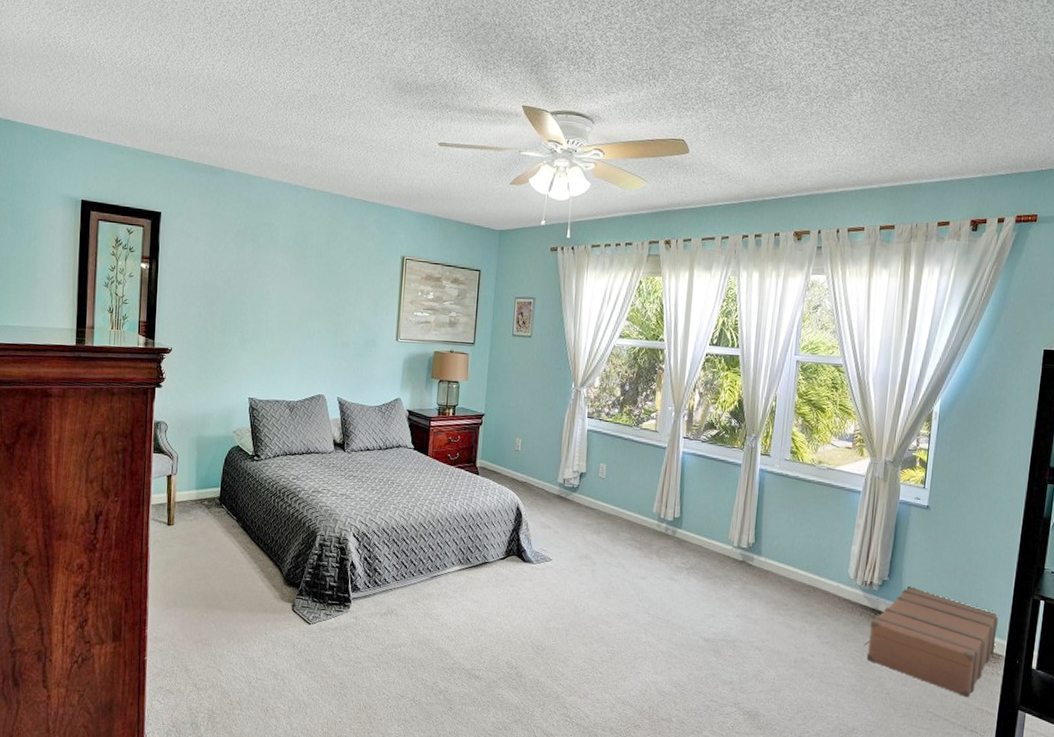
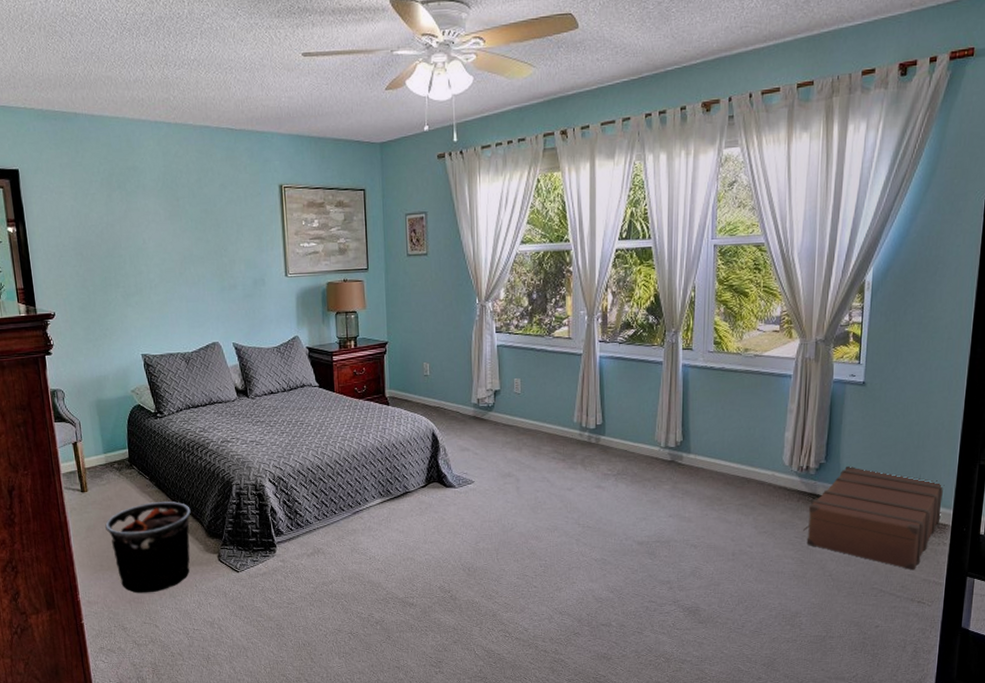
trash bin: none [185,543,272,635] -> present [105,501,191,593]

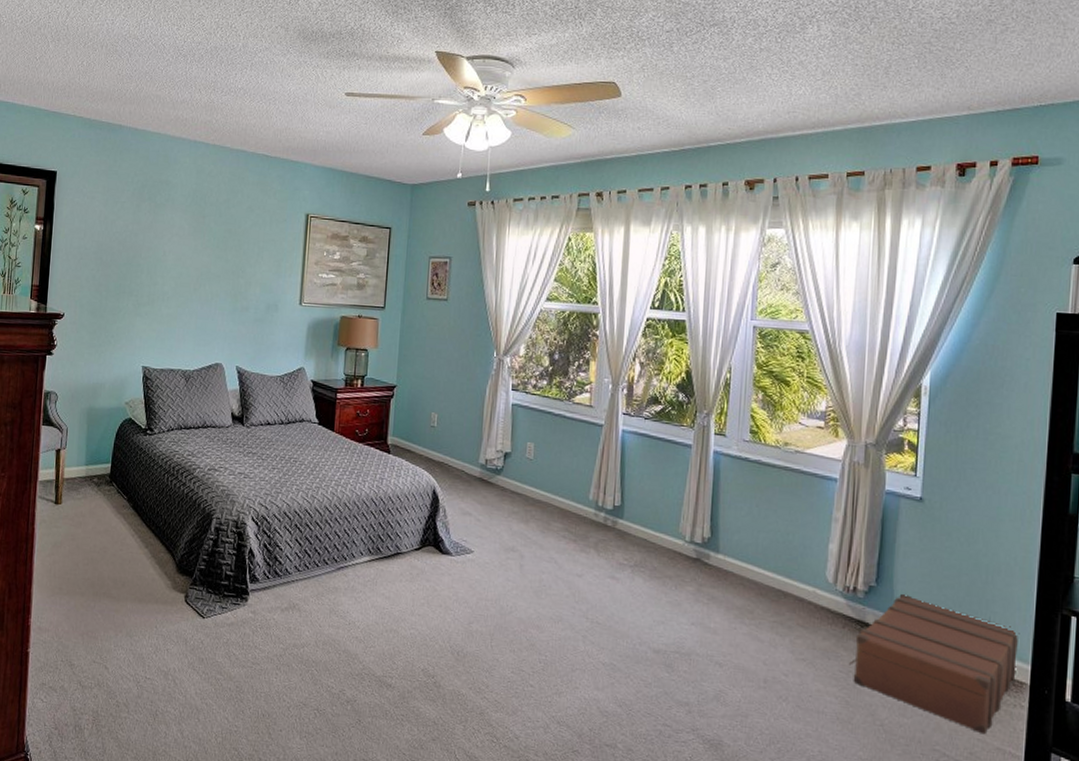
trash bin: present [105,501,191,593] -> none [72,525,165,628]

